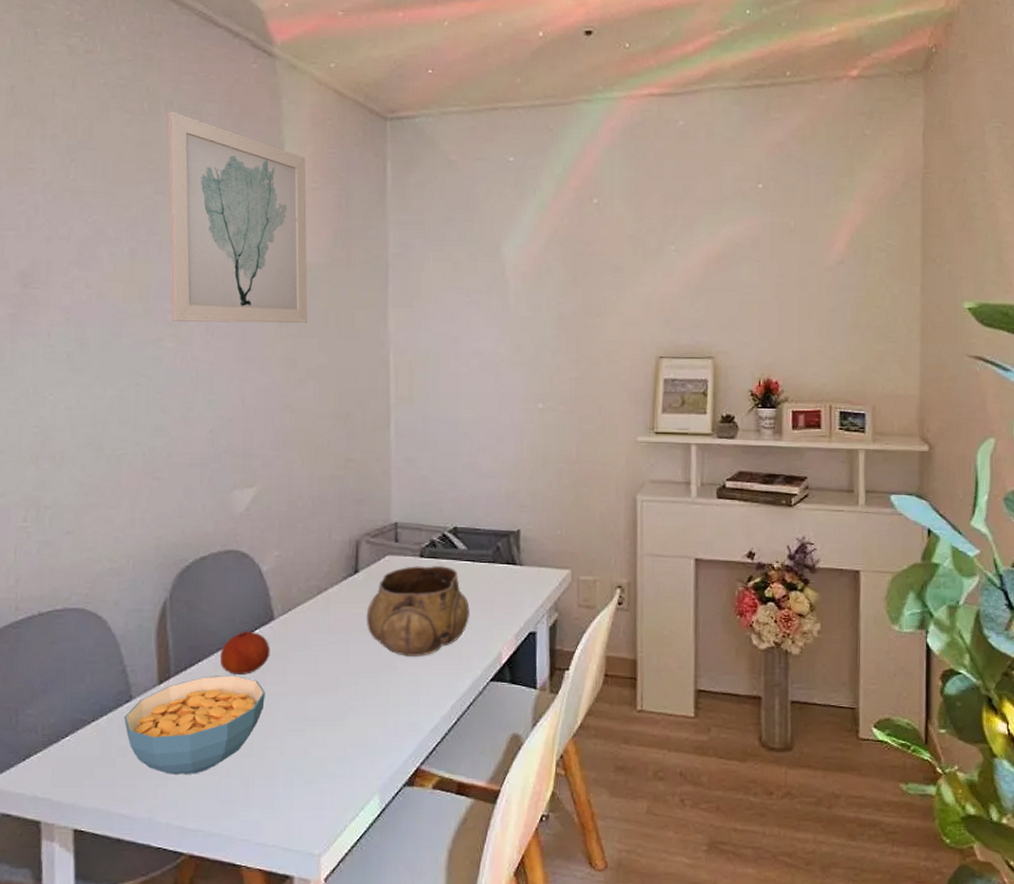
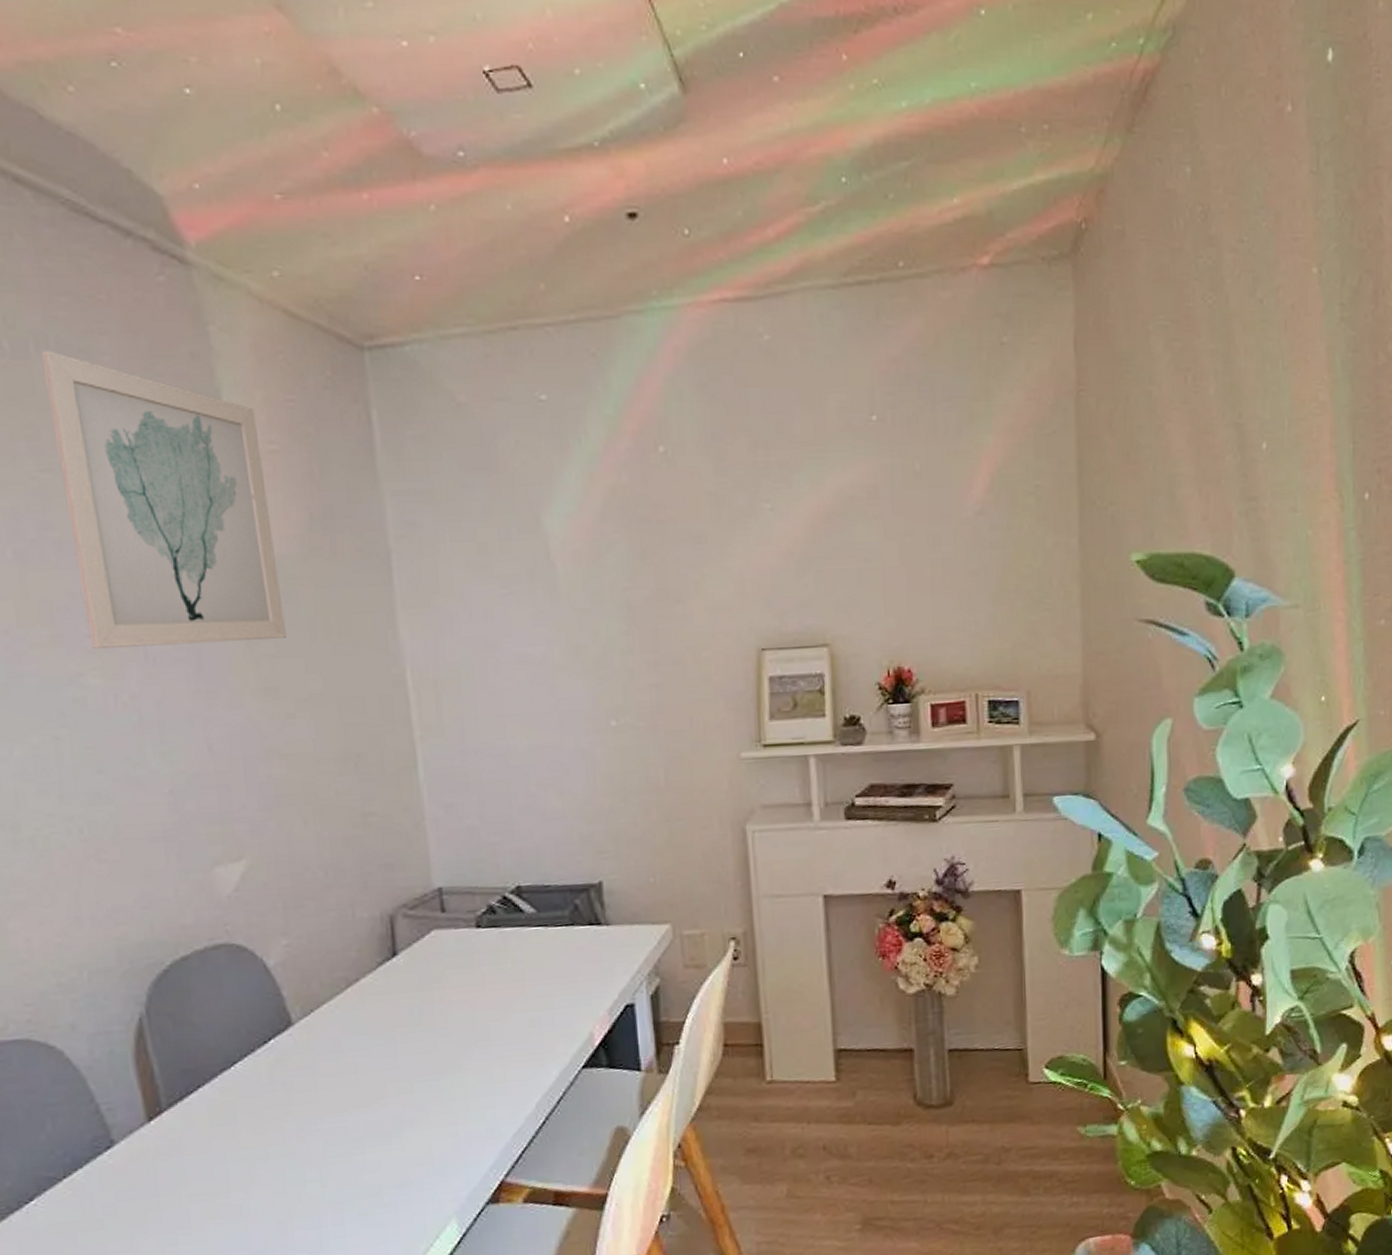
cereal bowl: present [124,674,265,775] -> none [106,1098,294,1229]
fruit: present [219,631,271,674] -> none [225,1042,293,1098]
decorative bowl: present [367,566,470,657] -> none [415,936,548,1051]

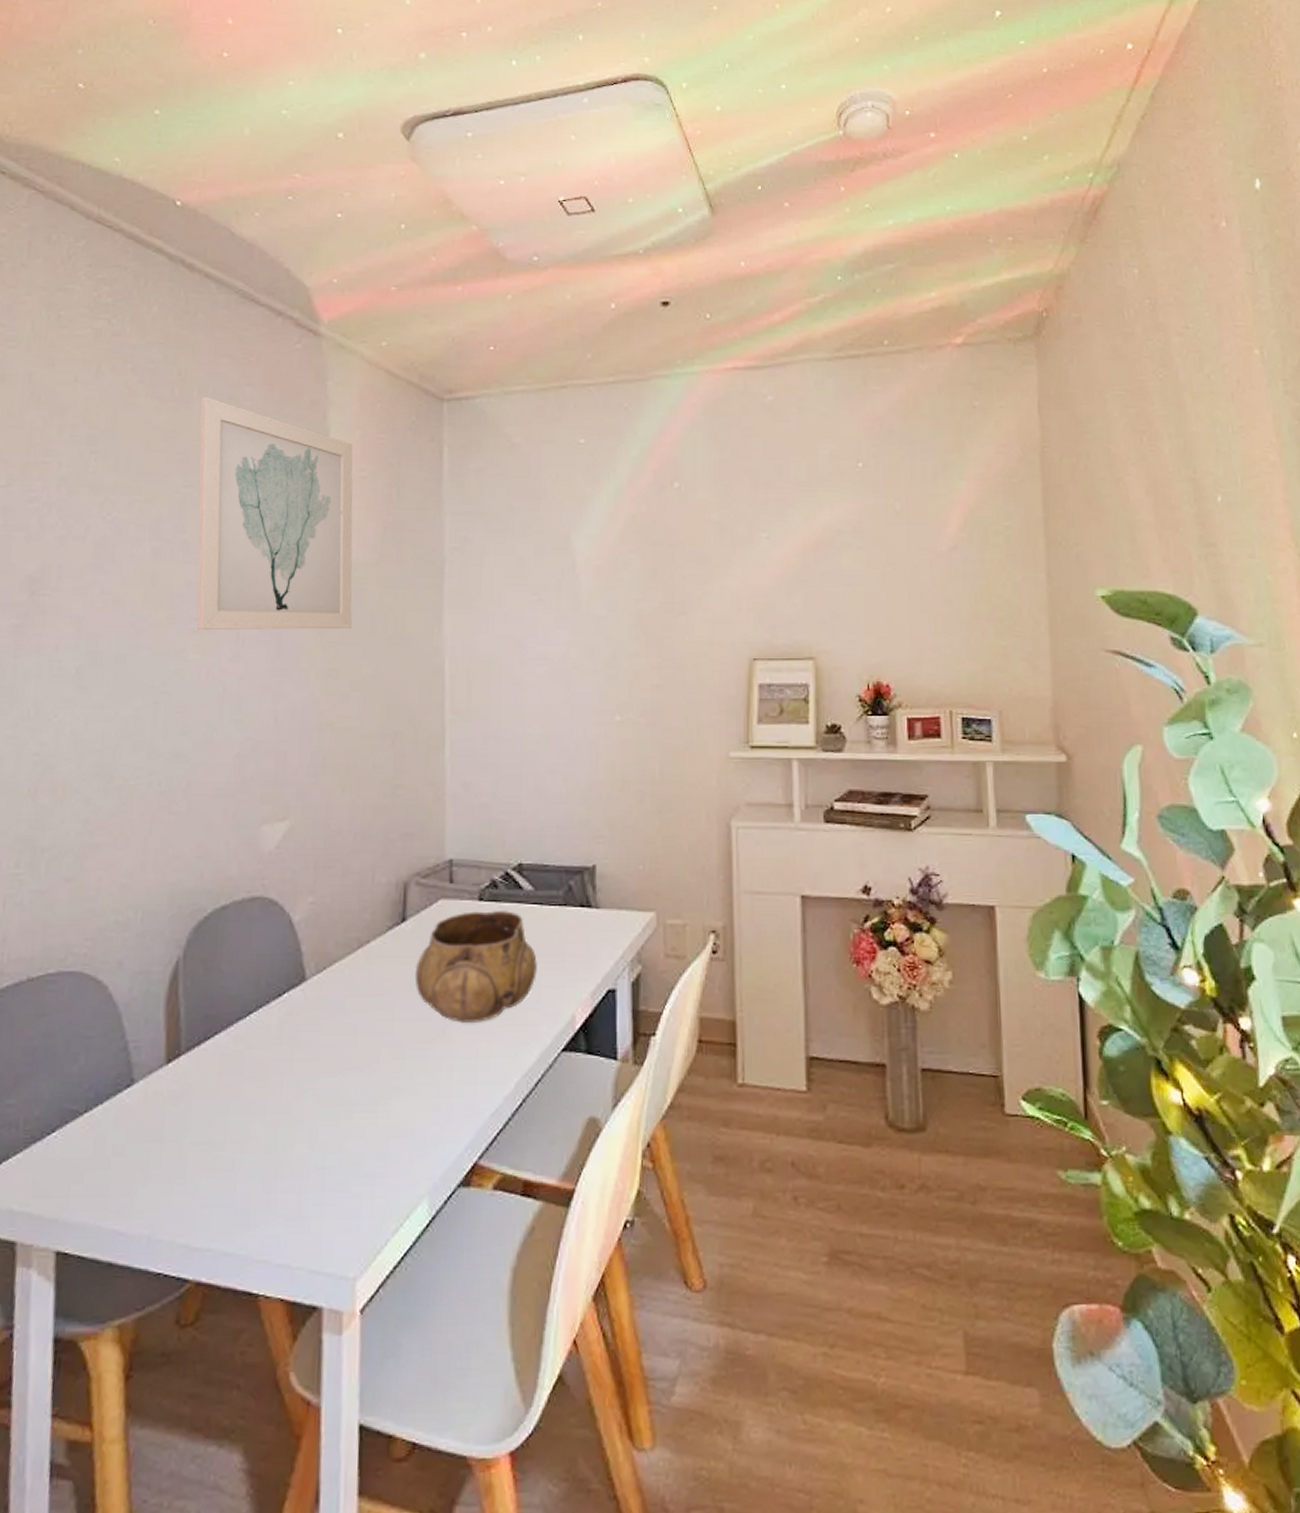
decorative bowl: none [415,936,548,1051] -> present [415,911,537,1023]

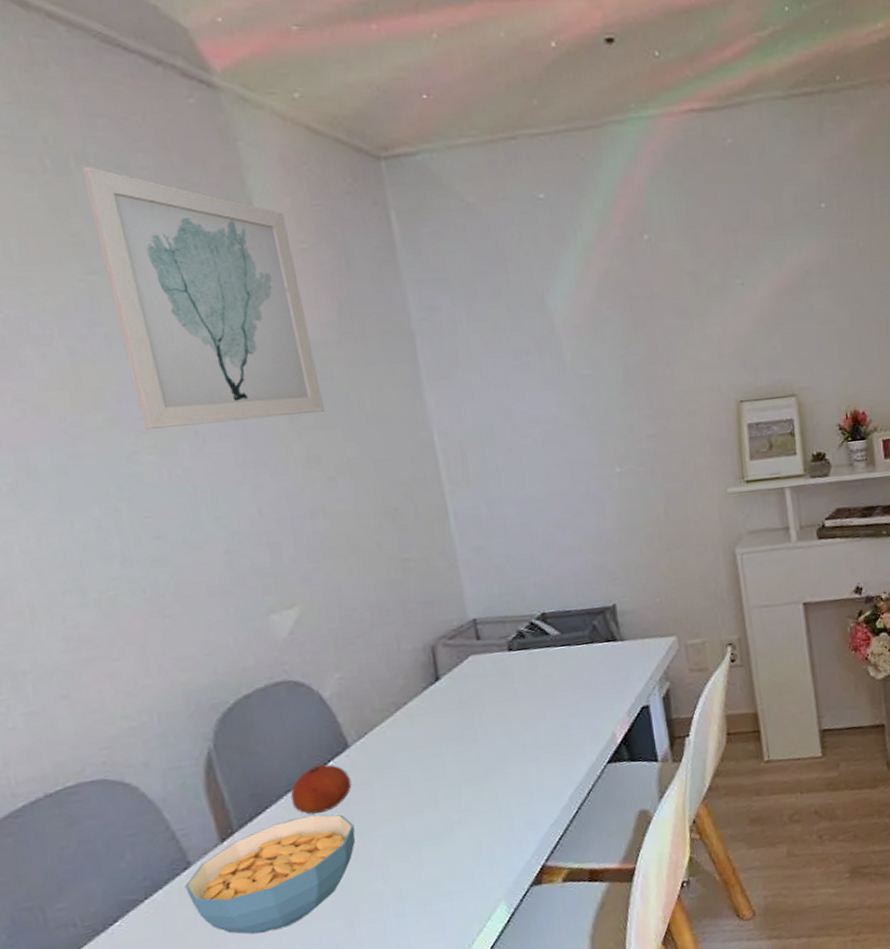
cereal bowl: none [123,1049,293,1179] -> present [185,814,356,935]
fruit: none [240,995,301,1049] -> present [290,764,352,814]
decorative bowl: present [415,911,537,1023] -> none [457,655,575,757]

